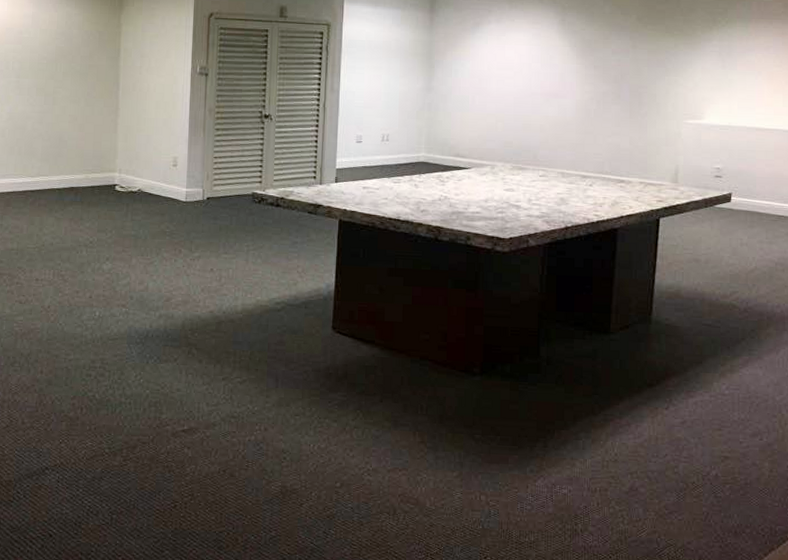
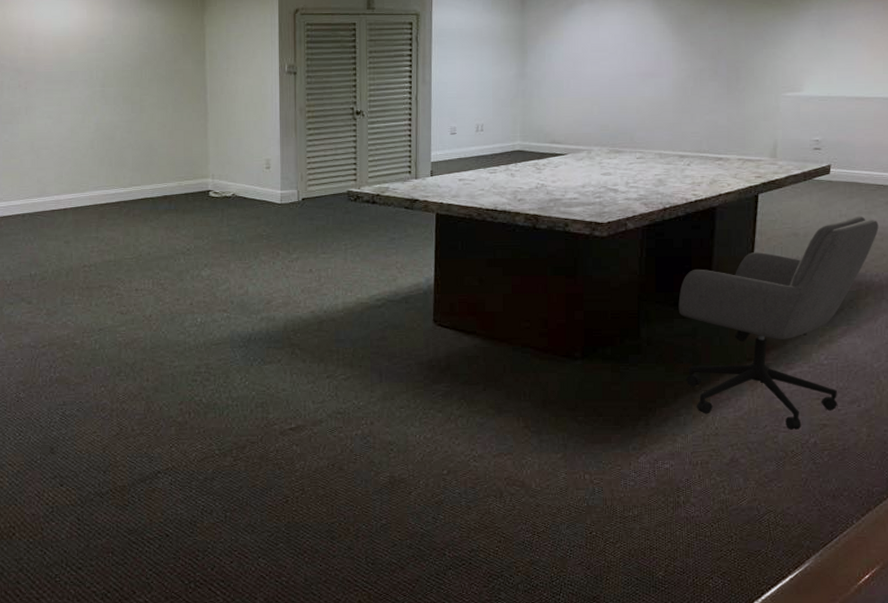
office chair: none [579,245,780,461] -> present [678,215,879,430]

